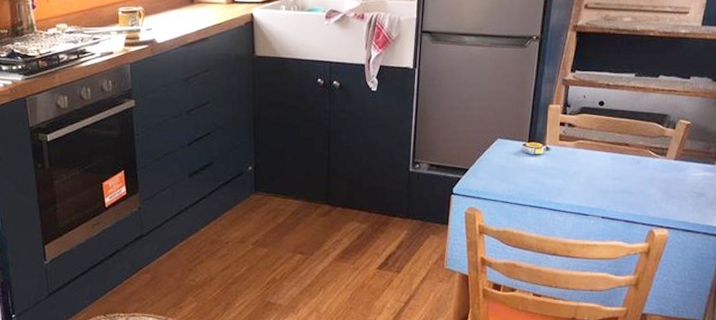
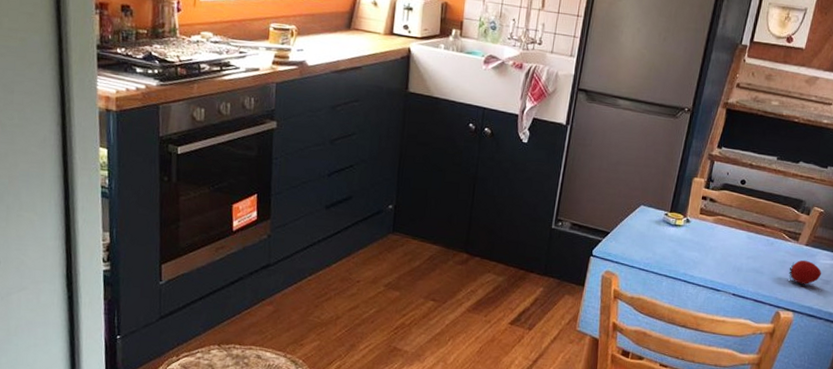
fruit: none [659,175,694,199] -> present [788,260,821,284]

